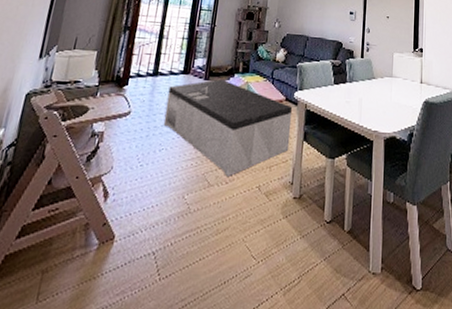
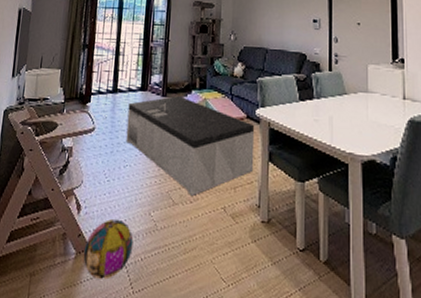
ball: none [107,204,164,269] -> present [83,218,134,280]

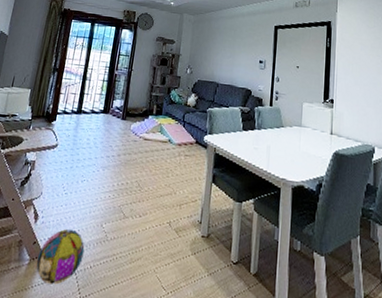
coffee table: present [126,96,255,196] -> none [85,120,202,210]

